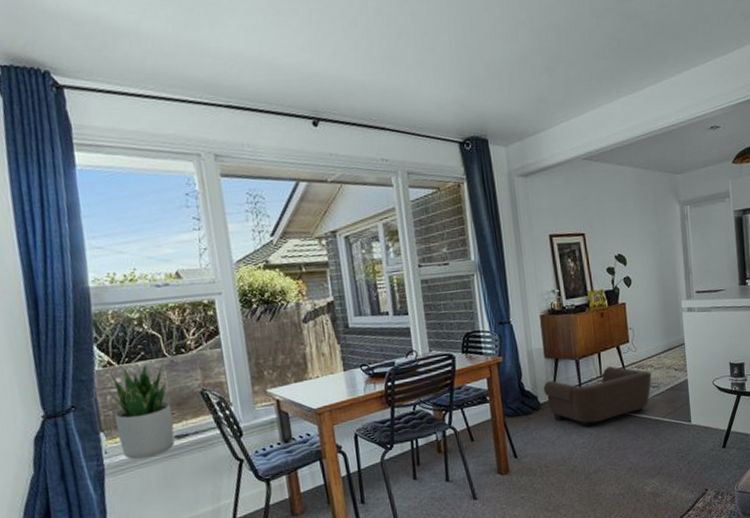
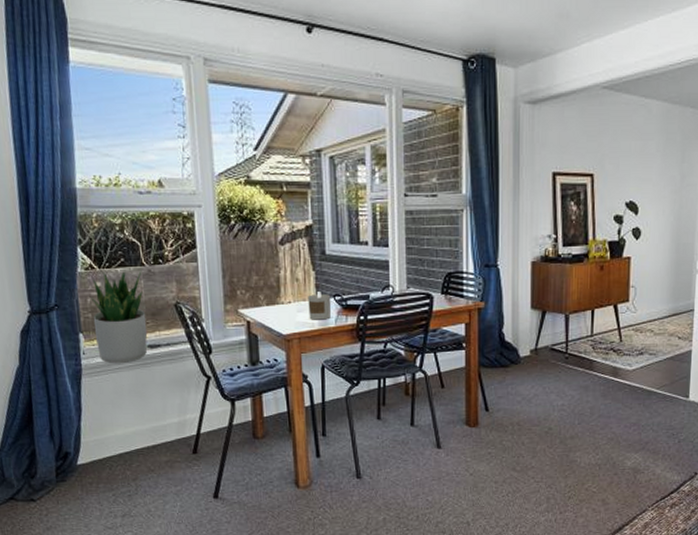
candle: none [335,363,359,392] -> present [308,292,331,320]
dog bed: present [543,366,652,428] -> none [526,326,651,389]

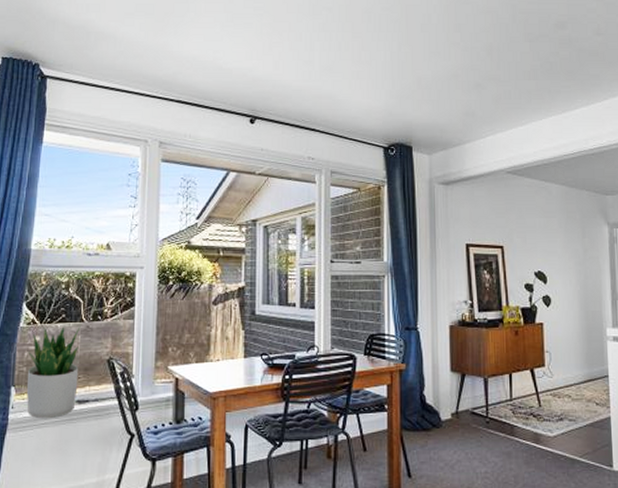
candle: present [308,292,331,320] -> none [236,350,258,378]

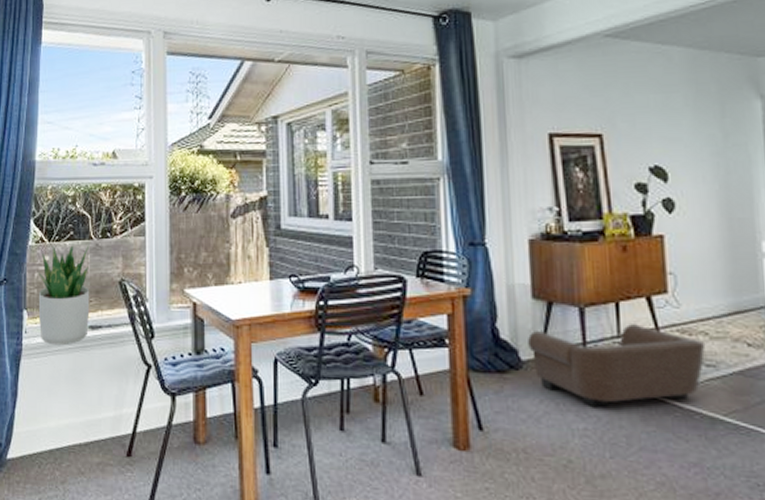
dog bed: none [447,390,569,456] -> present [528,324,706,408]

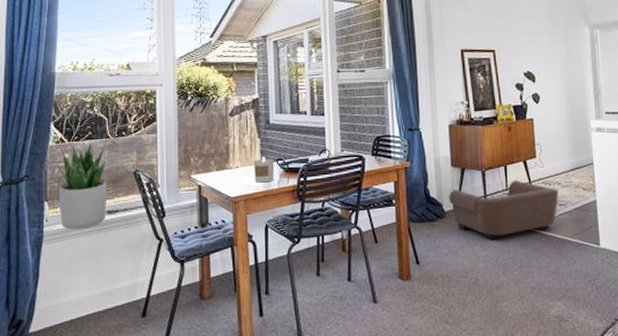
candle: none [260,271,287,304] -> present [254,157,275,183]

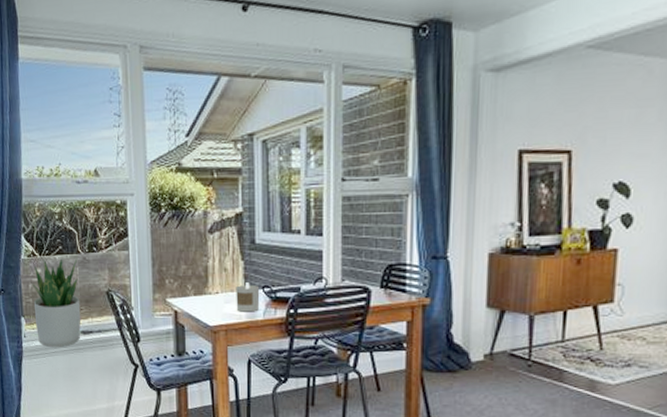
dog bed: present [449,180,559,241] -> none [479,330,642,403]

